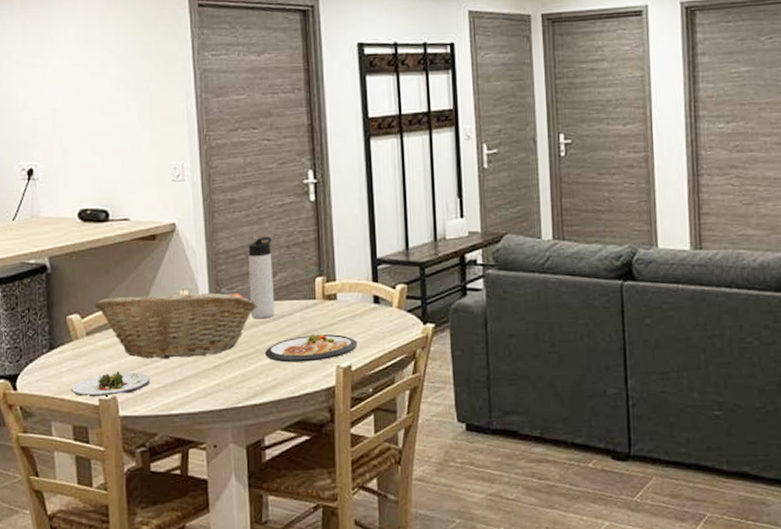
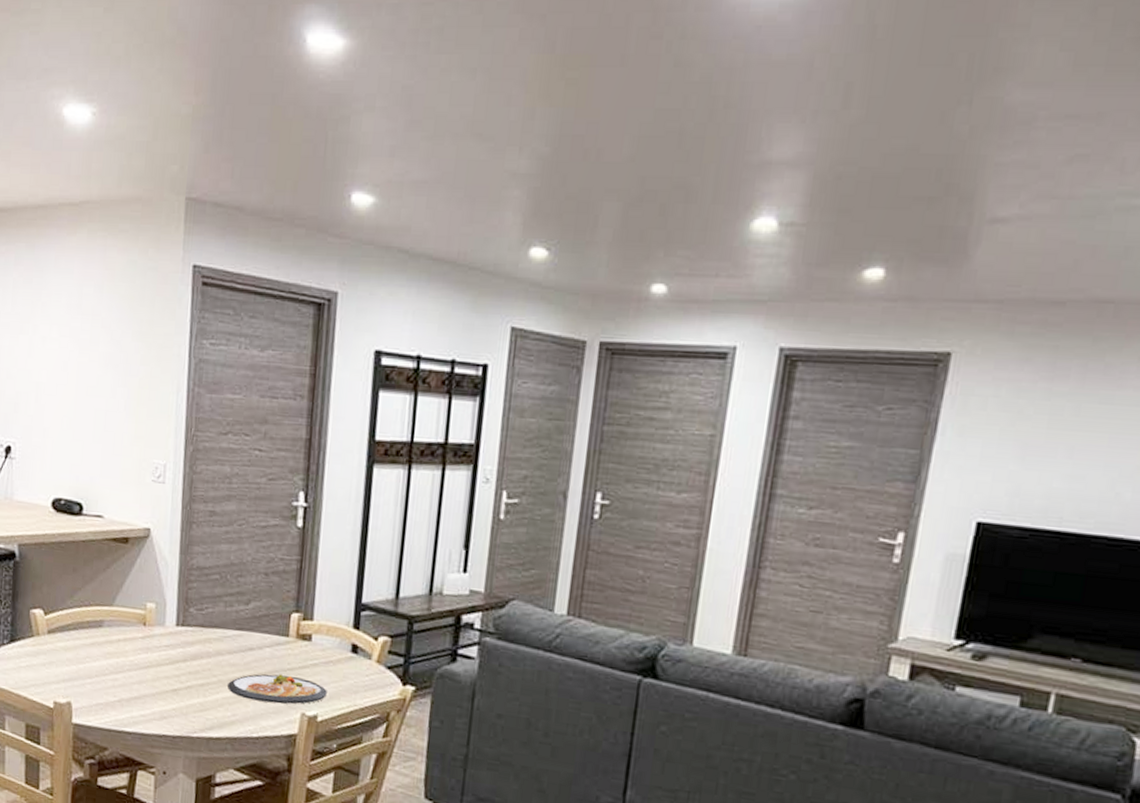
salad plate: present [71,371,150,397] -> none [27,676,107,702]
fruit basket: present [94,288,259,359] -> none [59,597,227,677]
thermos bottle: present [248,237,275,319] -> none [217,558,250,648]

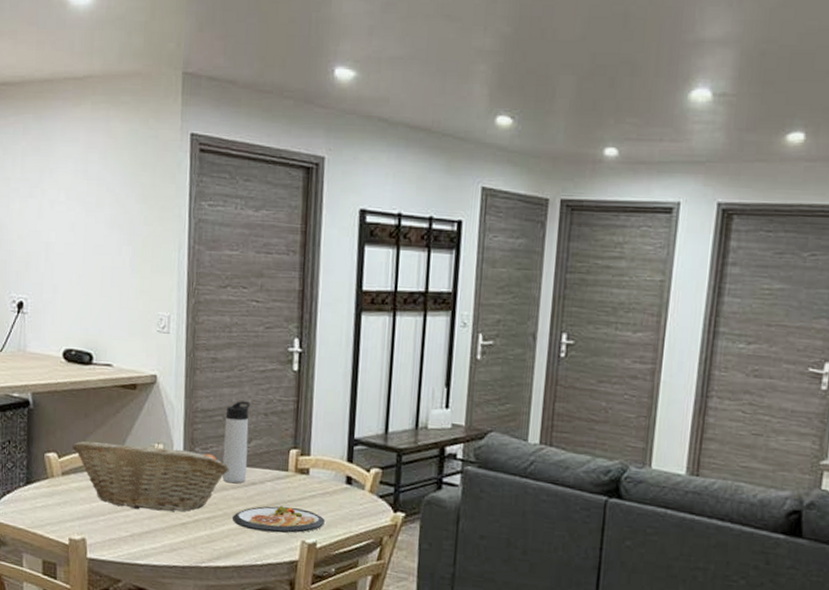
fruit basket: none [59,597,227,677] -> present [72,440,231,511]
thermos bottle: none [217,558,250,648] -> present [222,401,250,484]

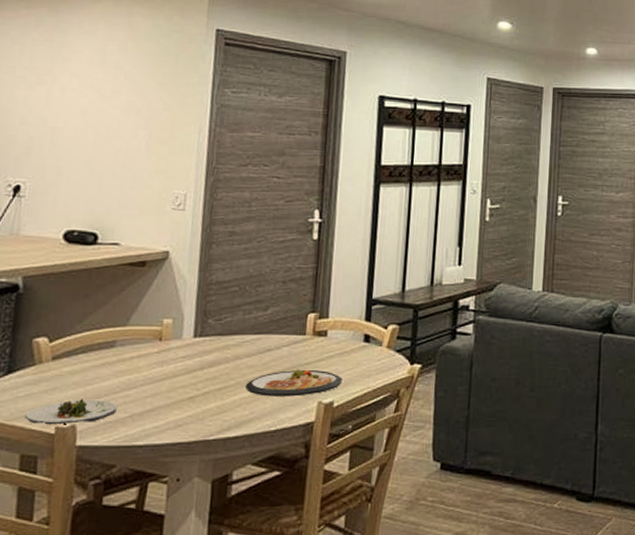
salad plate: none [43,515,119,538] -> present [24,399,117,425]
fruit basket: present [72,440,231,511] -> none [66,317,246,388]
thermos bottle: present [222,401,250,484] -> none [235,271,268,352]

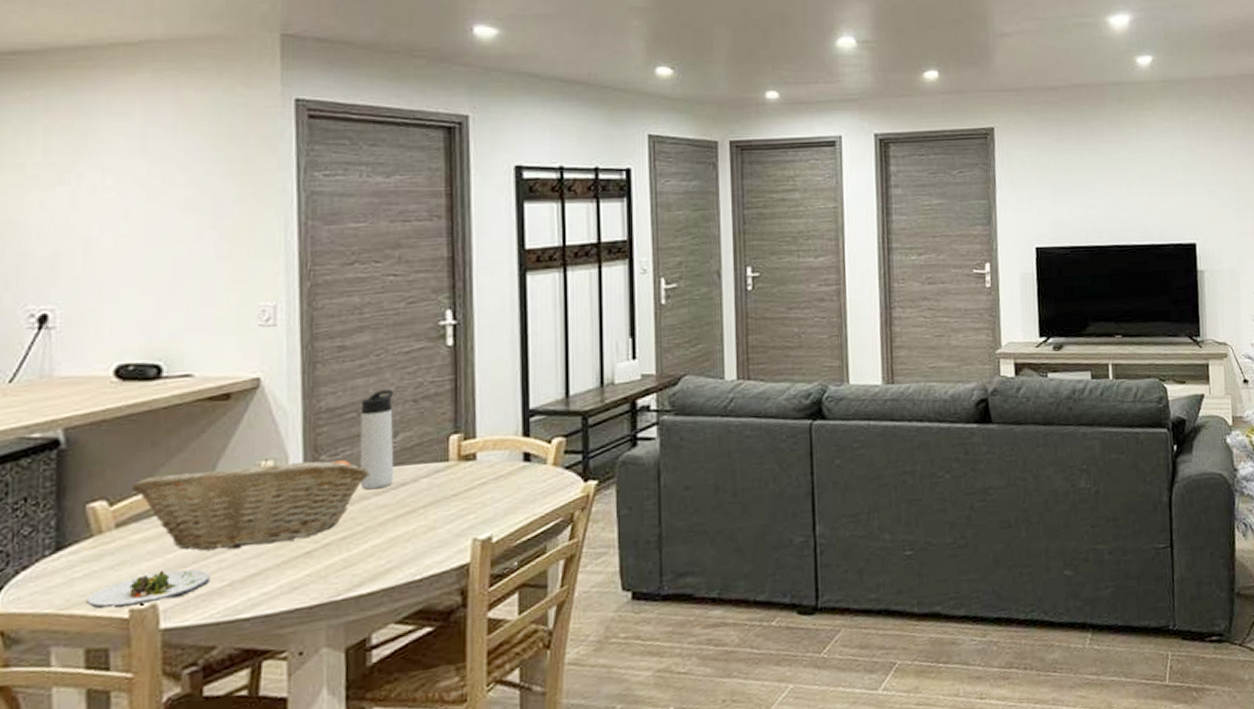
fruit basket: none [66,317,246,388] -> present [131,458,372,551]
thermos bottle: none [235,271,268,352] -> present [359,389,394,490]
dish: present [246,369,342,397] -> none [378,501,500,540]

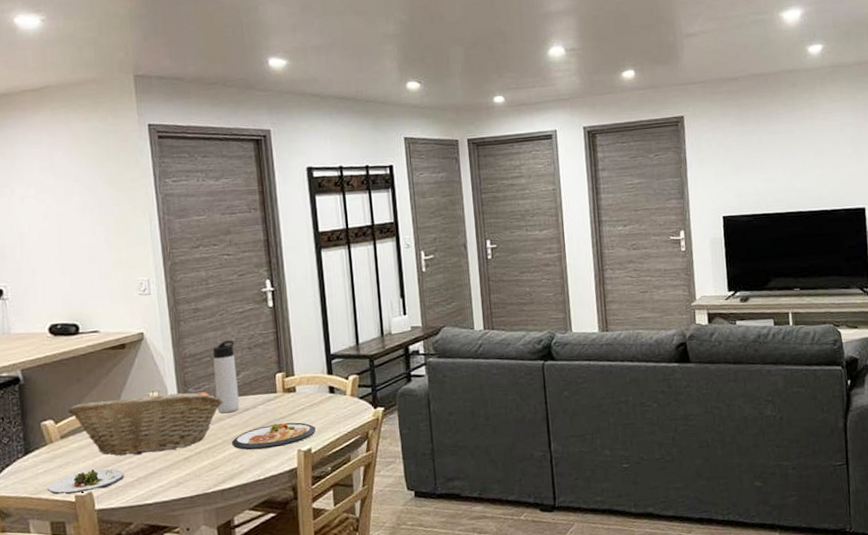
dish: none [378,501,500,540] -> present [232,422,316,450]

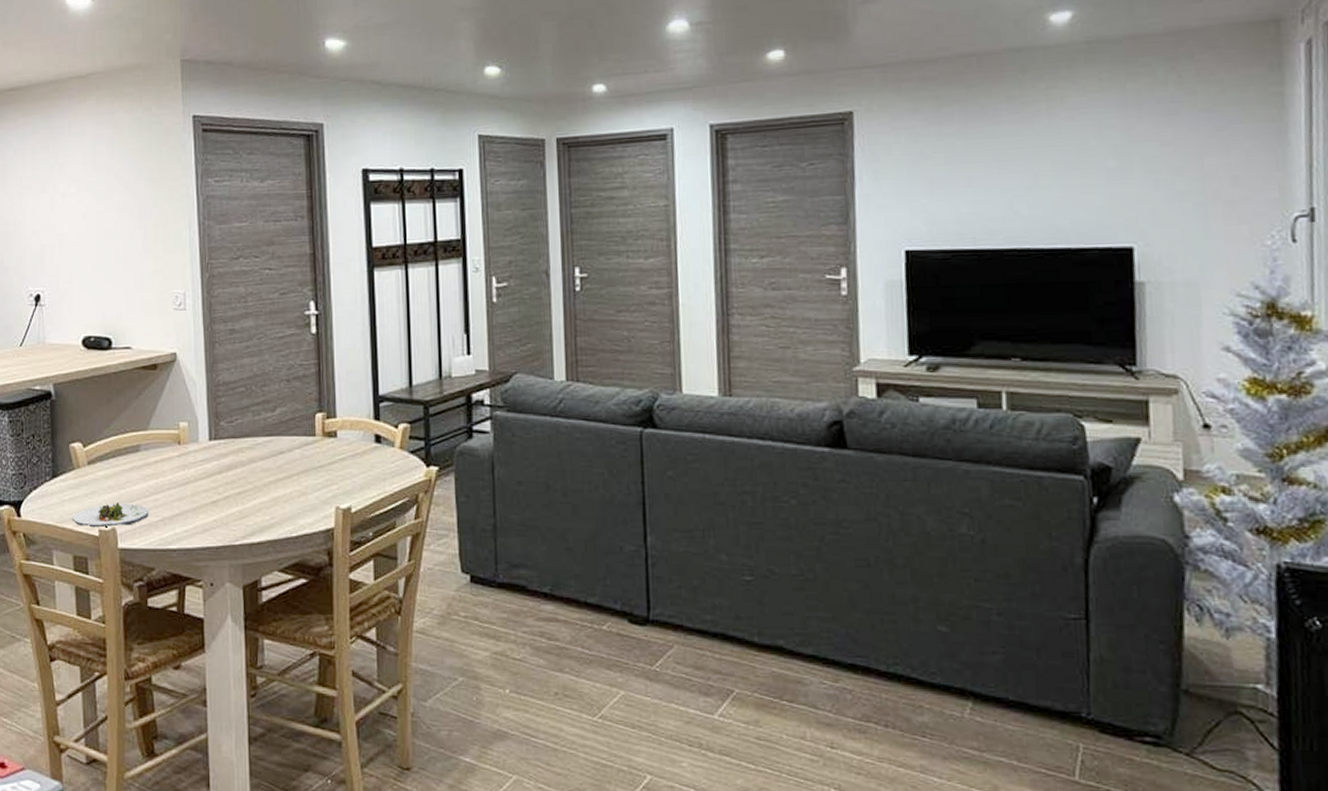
fruit basket: present [68,391,224,456] -> none [96,420,258,492]
thermos bottle: present [213,340,240,414] -> none [248,369,274,455]
dish: present [232,422,316,450] -> none [264,472,357,501]

